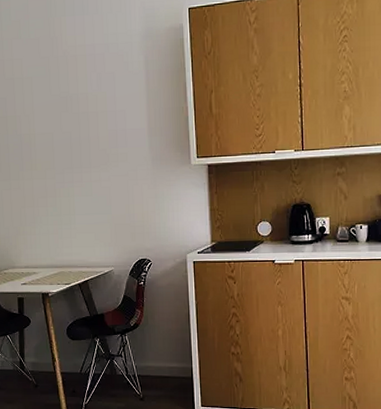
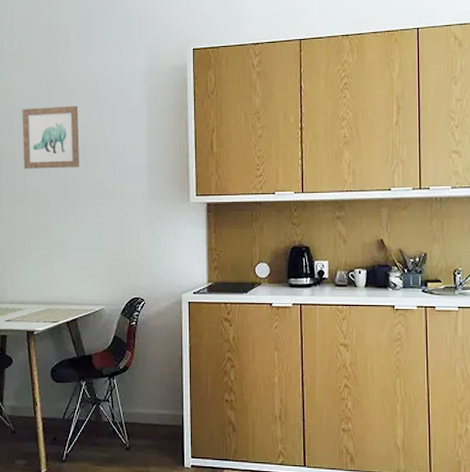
wall art: none [23,73,82,138] -> present [22,106,79,169]

